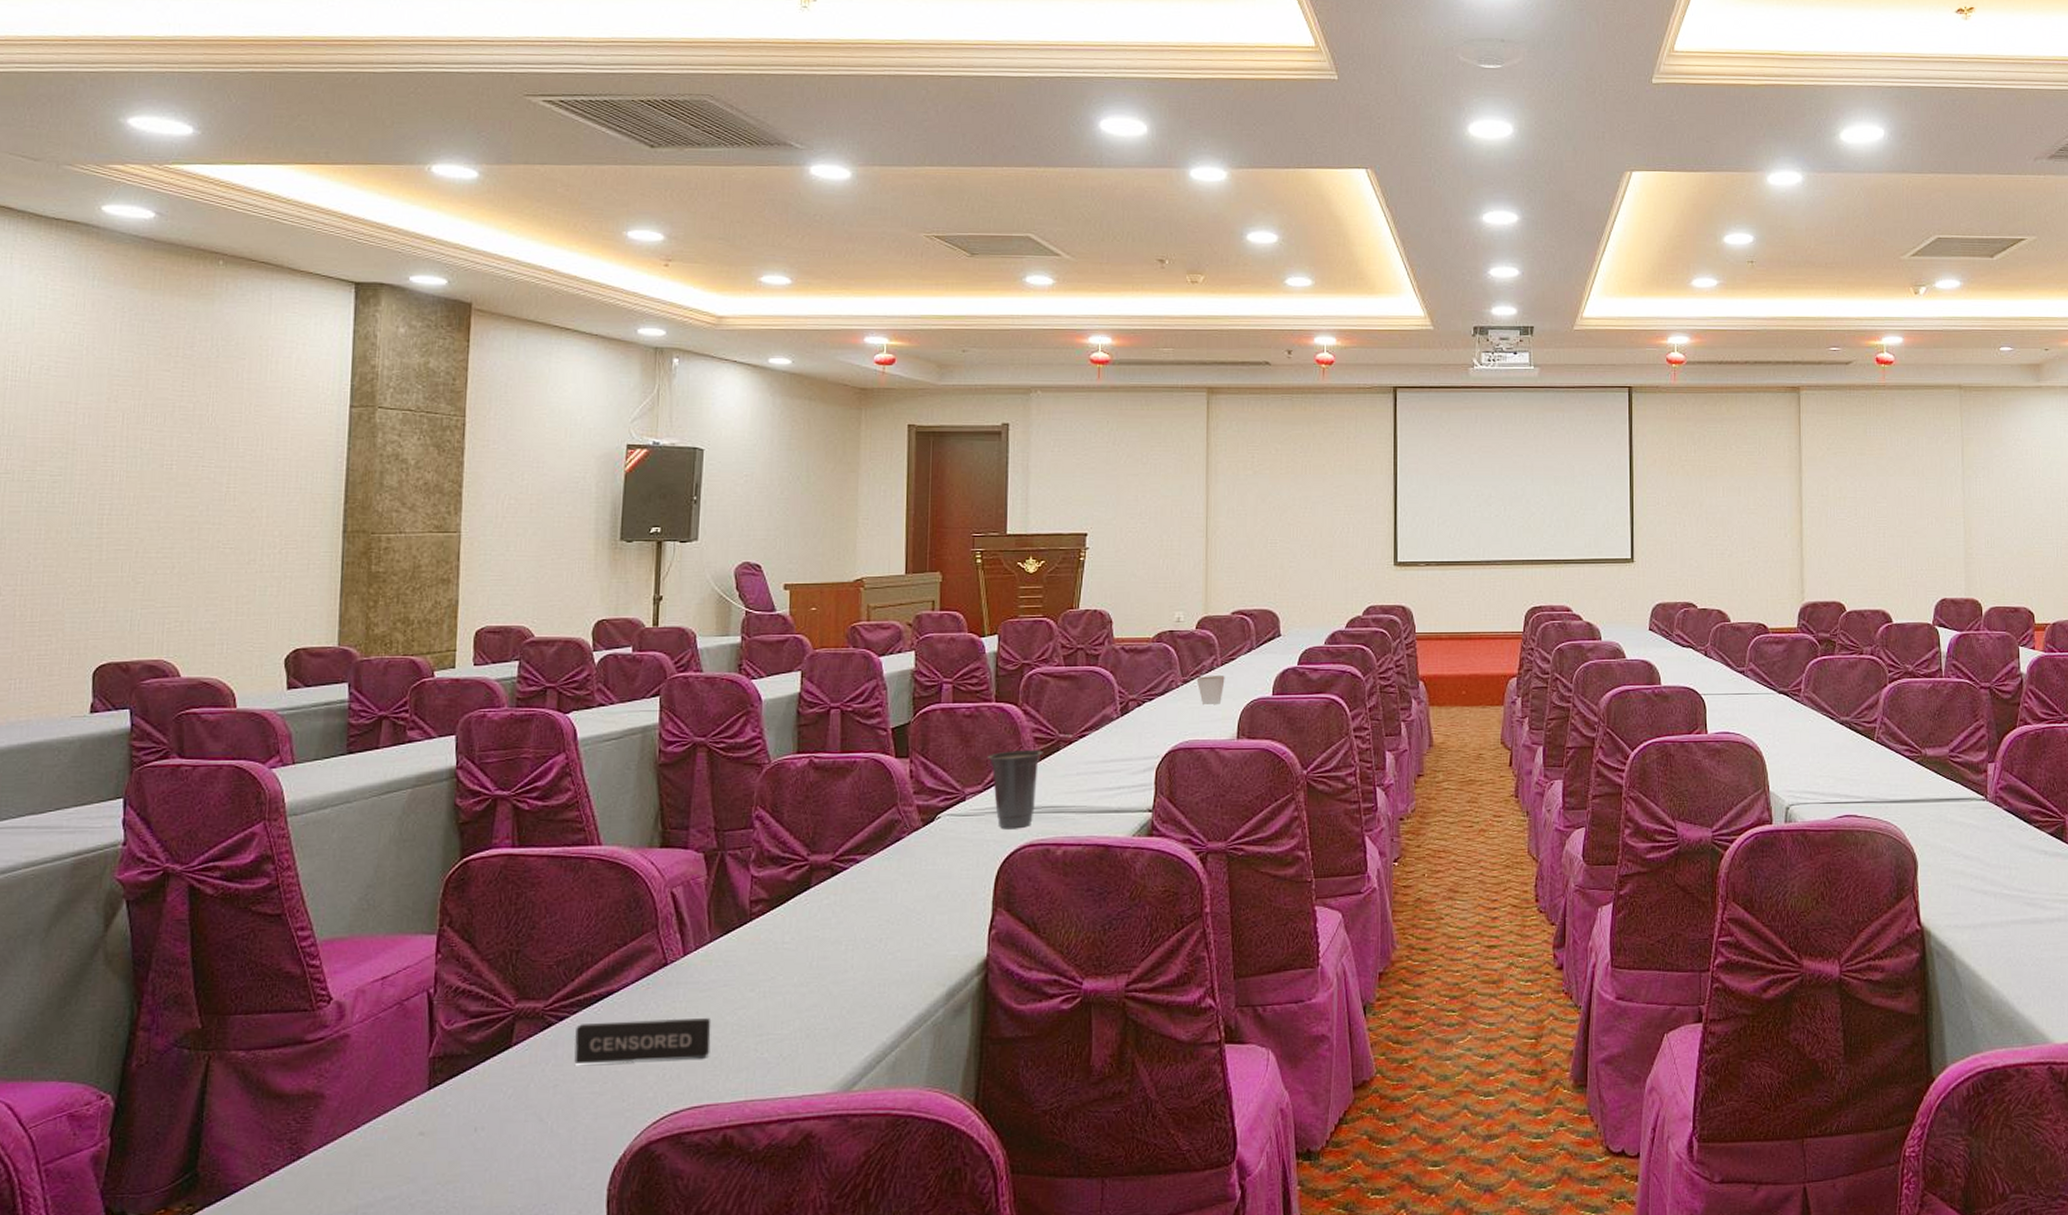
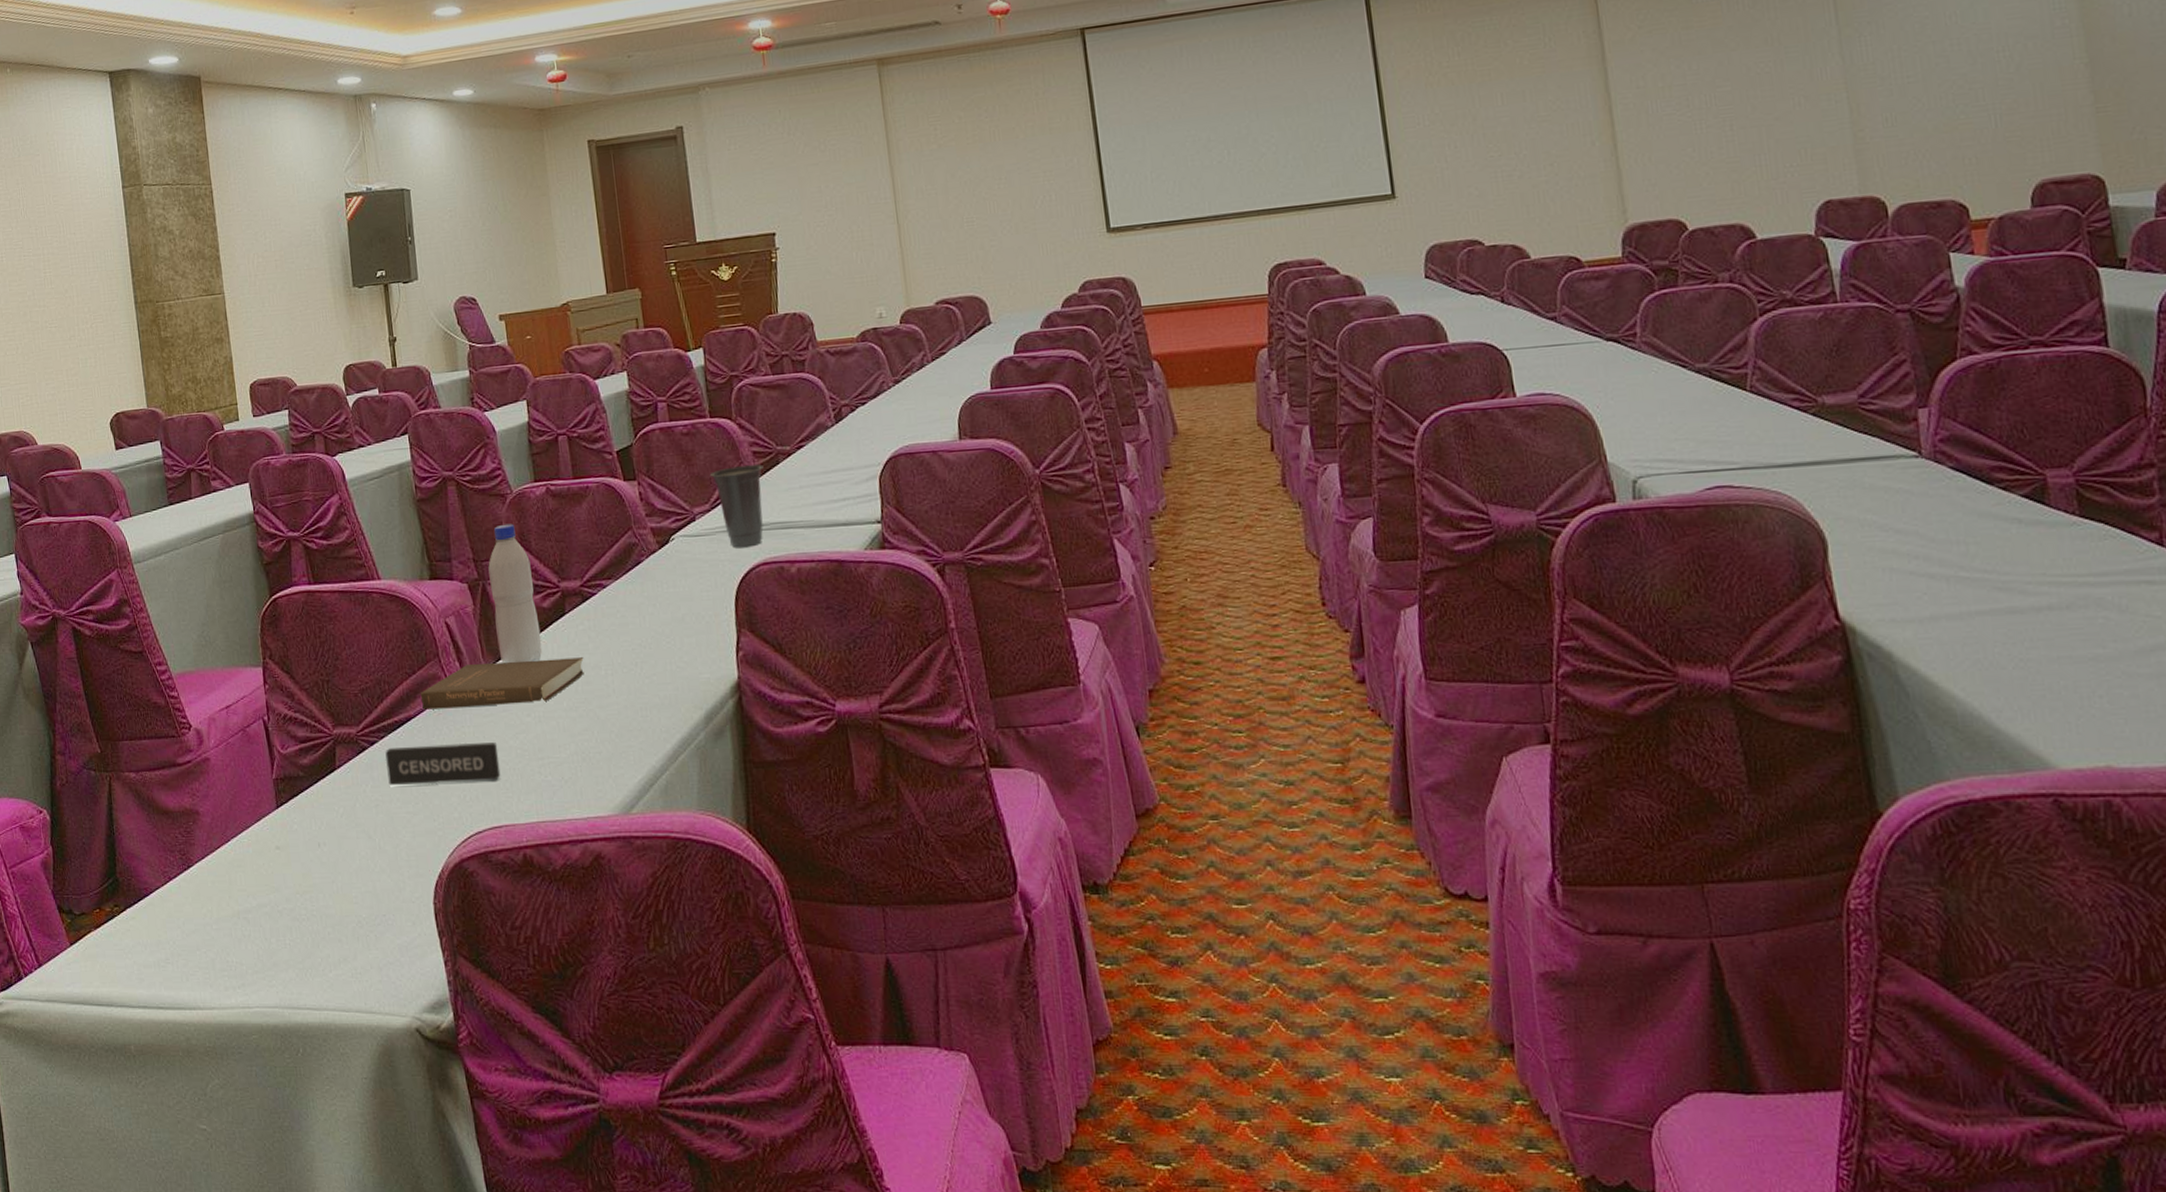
book: none [628,932,824,983] -> present [420,657,584,710]
water bottle: none [728,794,780,937] -> present [488,523,543,664]
cup: present [1196,676,1225,706] -> none [908,372,939,406]

